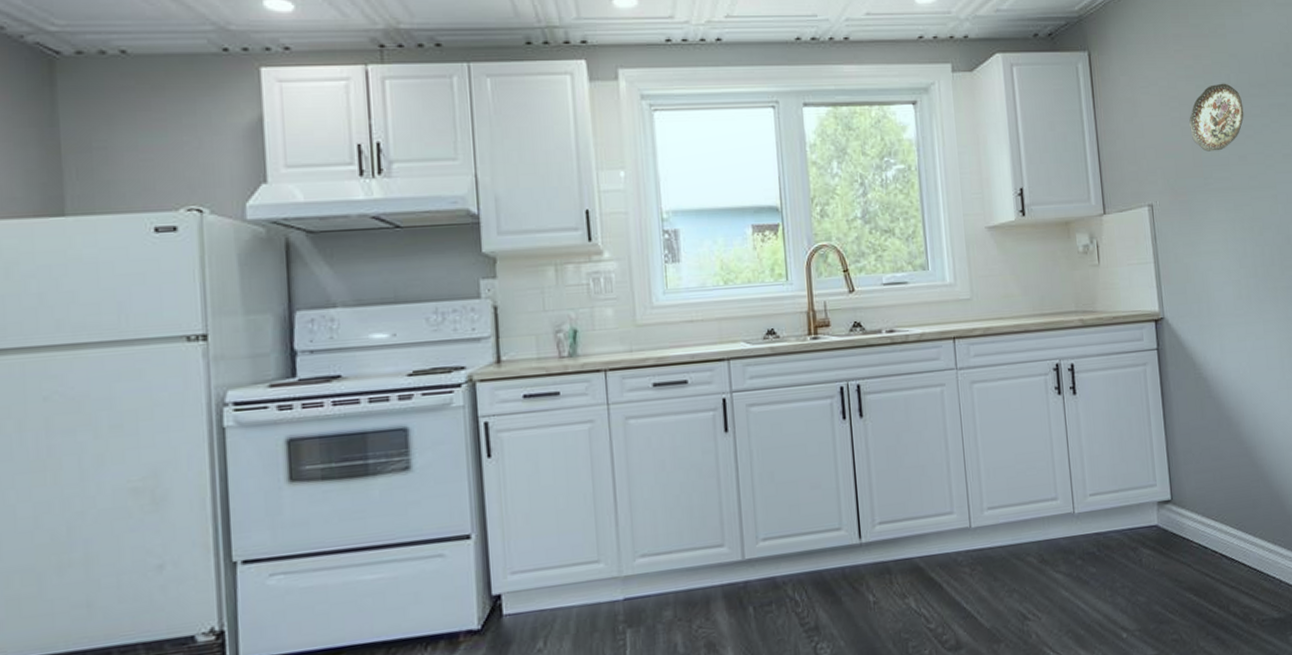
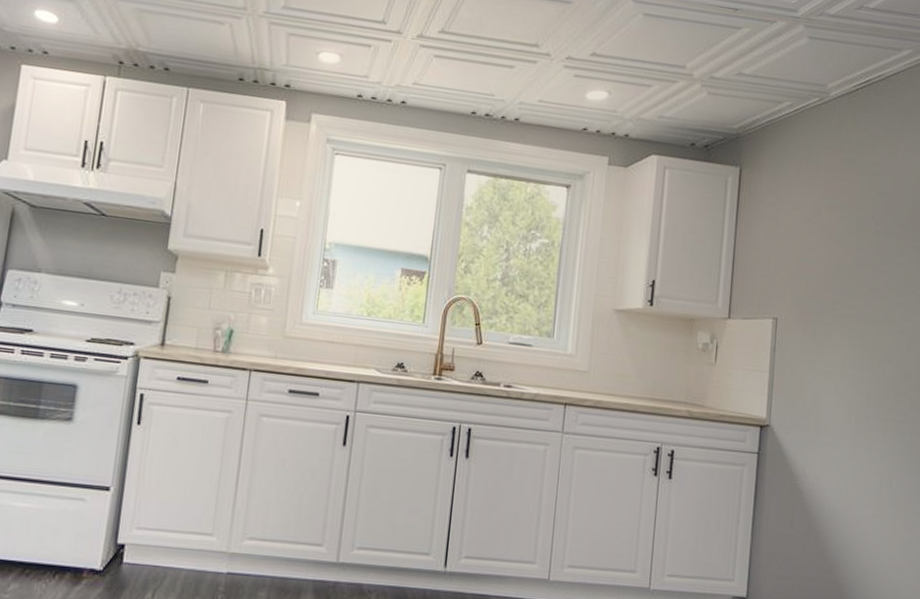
decorative plate: present [1189,83,1244,152] -> none [827,217,884,280]

